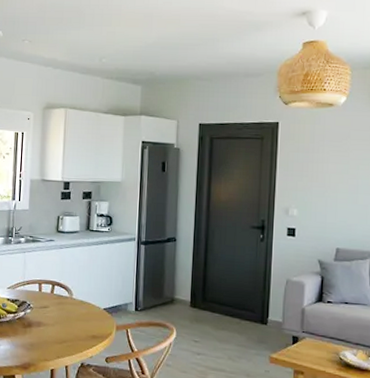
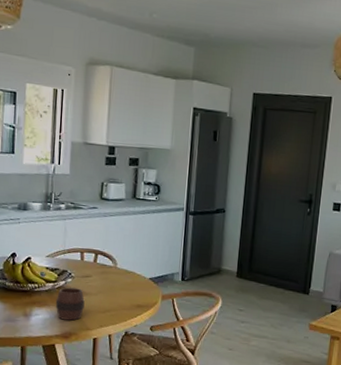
cup: none [15,318,43,351] -> present [55,287,85,321]

